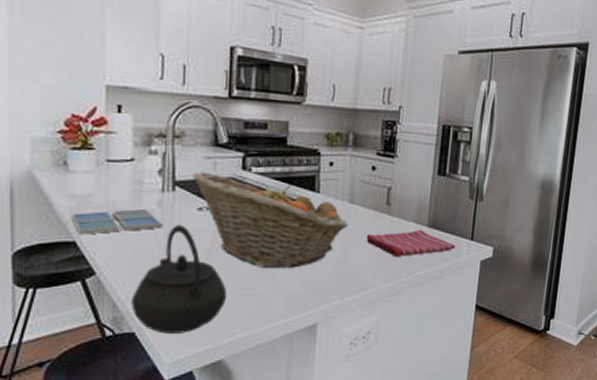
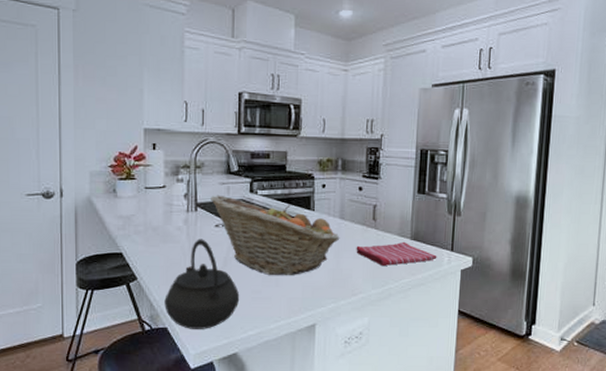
drink coaster: present [71,208,163,235] -> none [119,225,188,248]

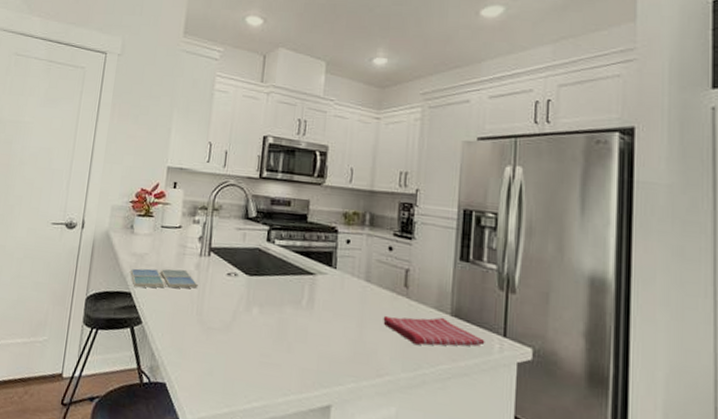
drink coaster: none [119,225,188,248] -> present [130,268,198,288]
kettle: present [164,239,240,329] -> none [166,286,247,392]
fruit basket: present [211,194,340,275] -> none [225,240,365,342]

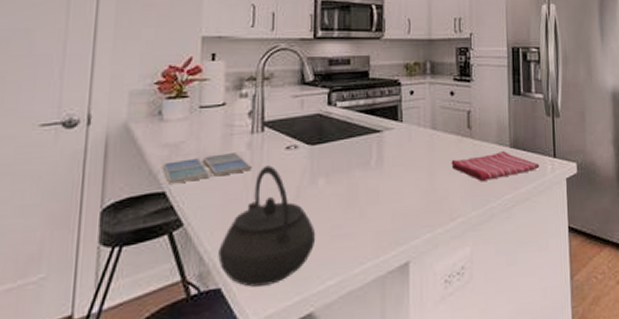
kettle: none [166,286,247,392] -> present [218,165,316,287]

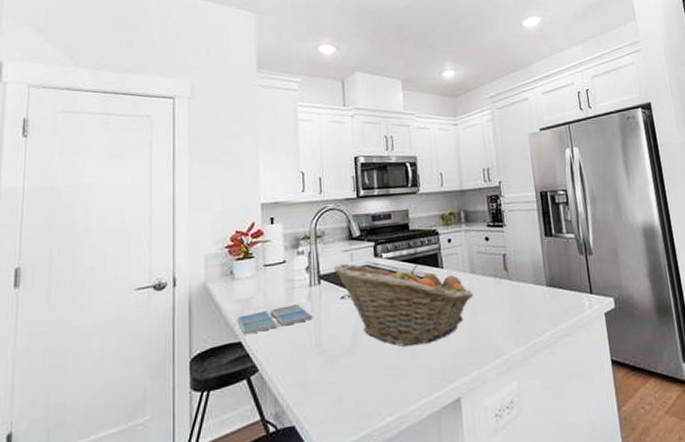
kettle: present [218,165,316,287] -> none [290,314,374,425]
fruit basket: none [281,110,433,204] -> present [334,263,474,346]
dish towel: present [451,150,540,182] -> none [492,289,577,321]

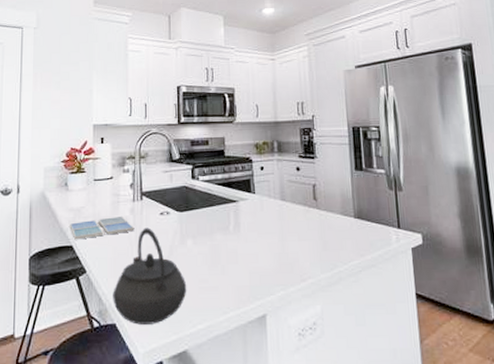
kettle: none [290,314,374,425] -> present [113,227,187,325]
fruit basket: present [334,263,474,346] -> none [155,183,283,262]

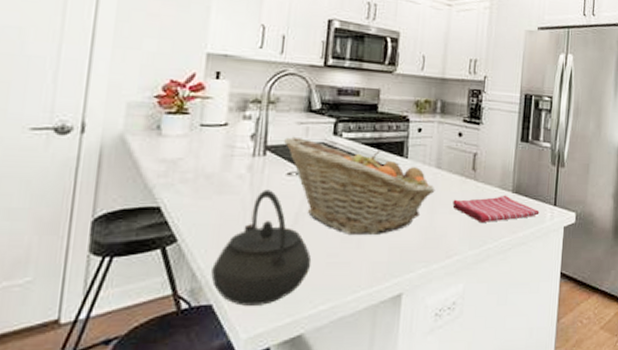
drink coaster: present [69,215,135,240] -> none [158,173,251,200]
fruit basket: none [155,183,283,262] -> present [284,136,435,234]
dish towel: none [300,220,384,248] -> present [452,195,540,224]

